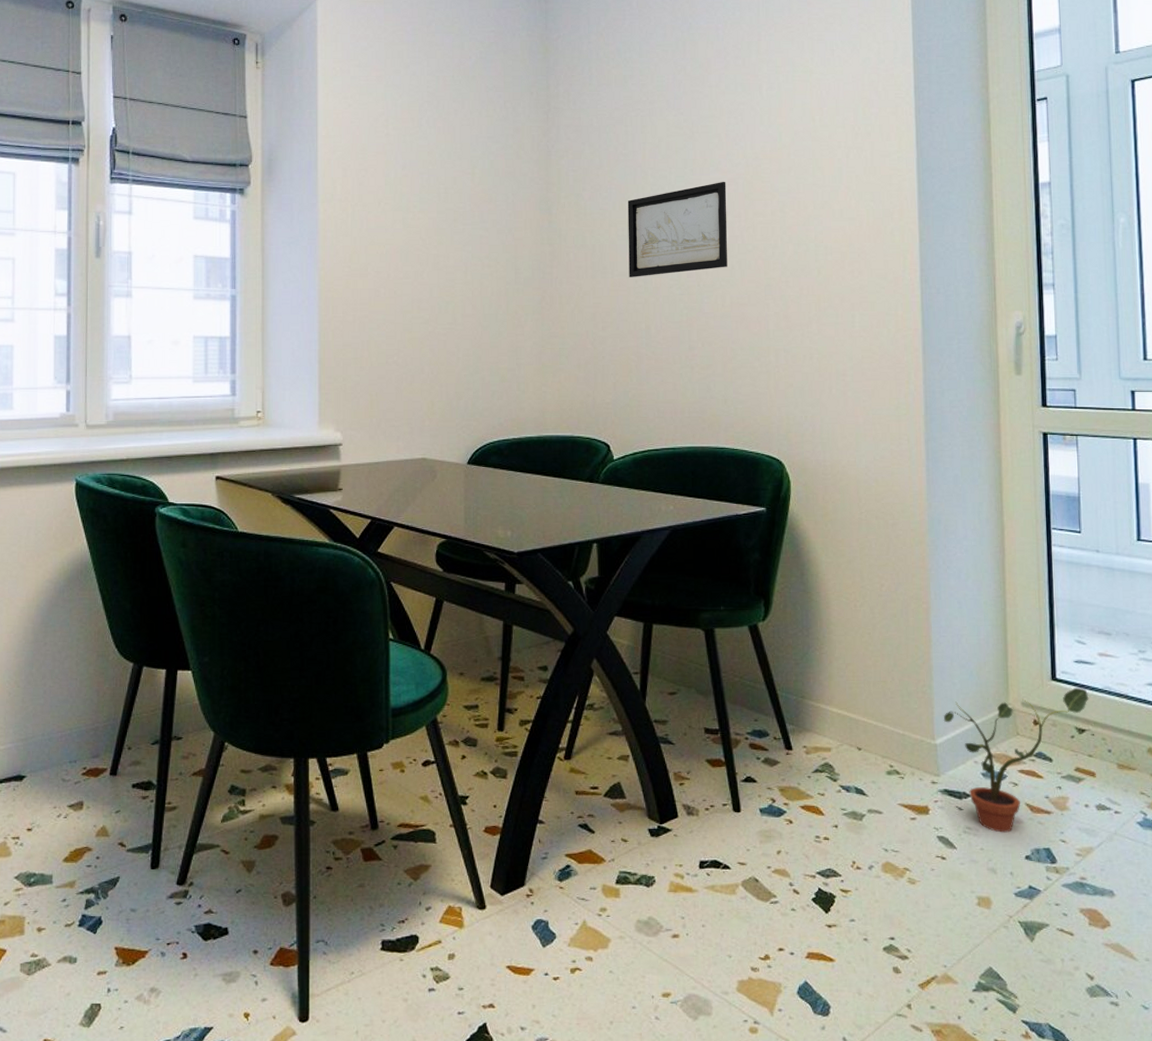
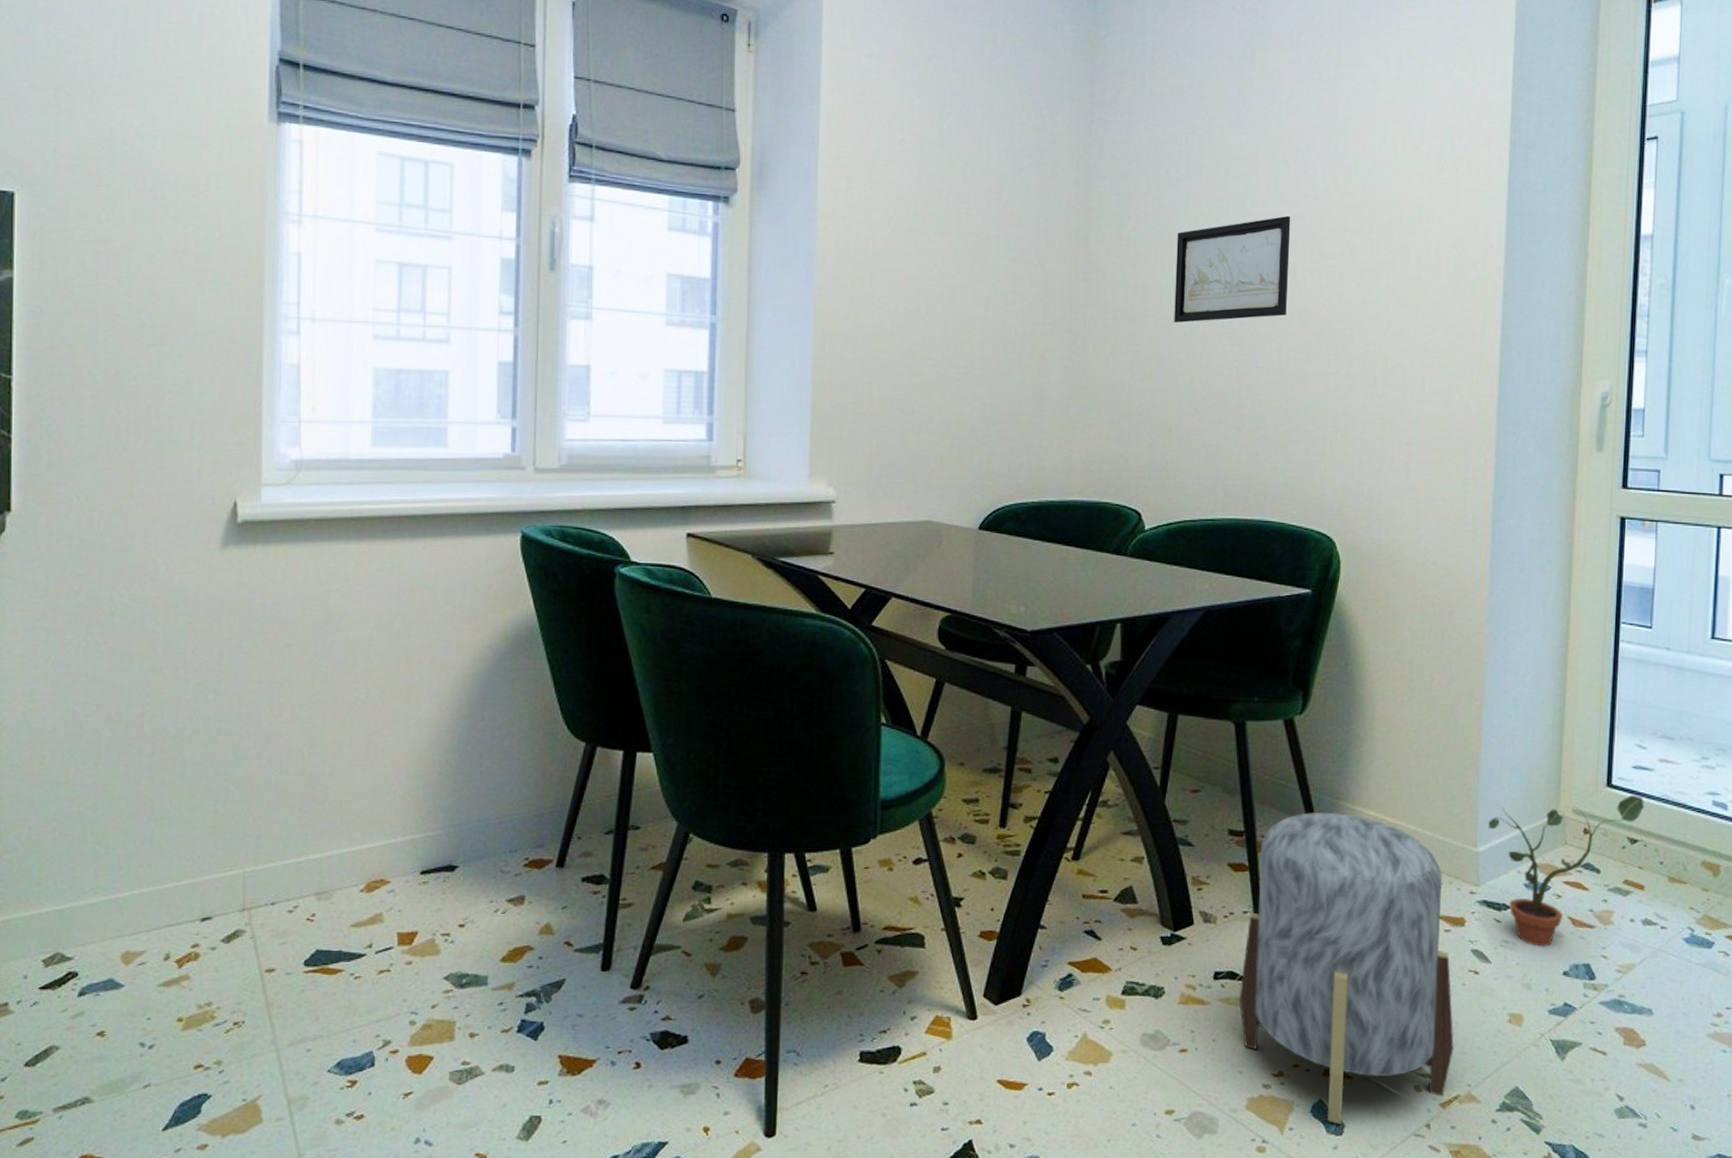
stool: none [723,710,929,1005] -> present [1238,812,1455,1124]

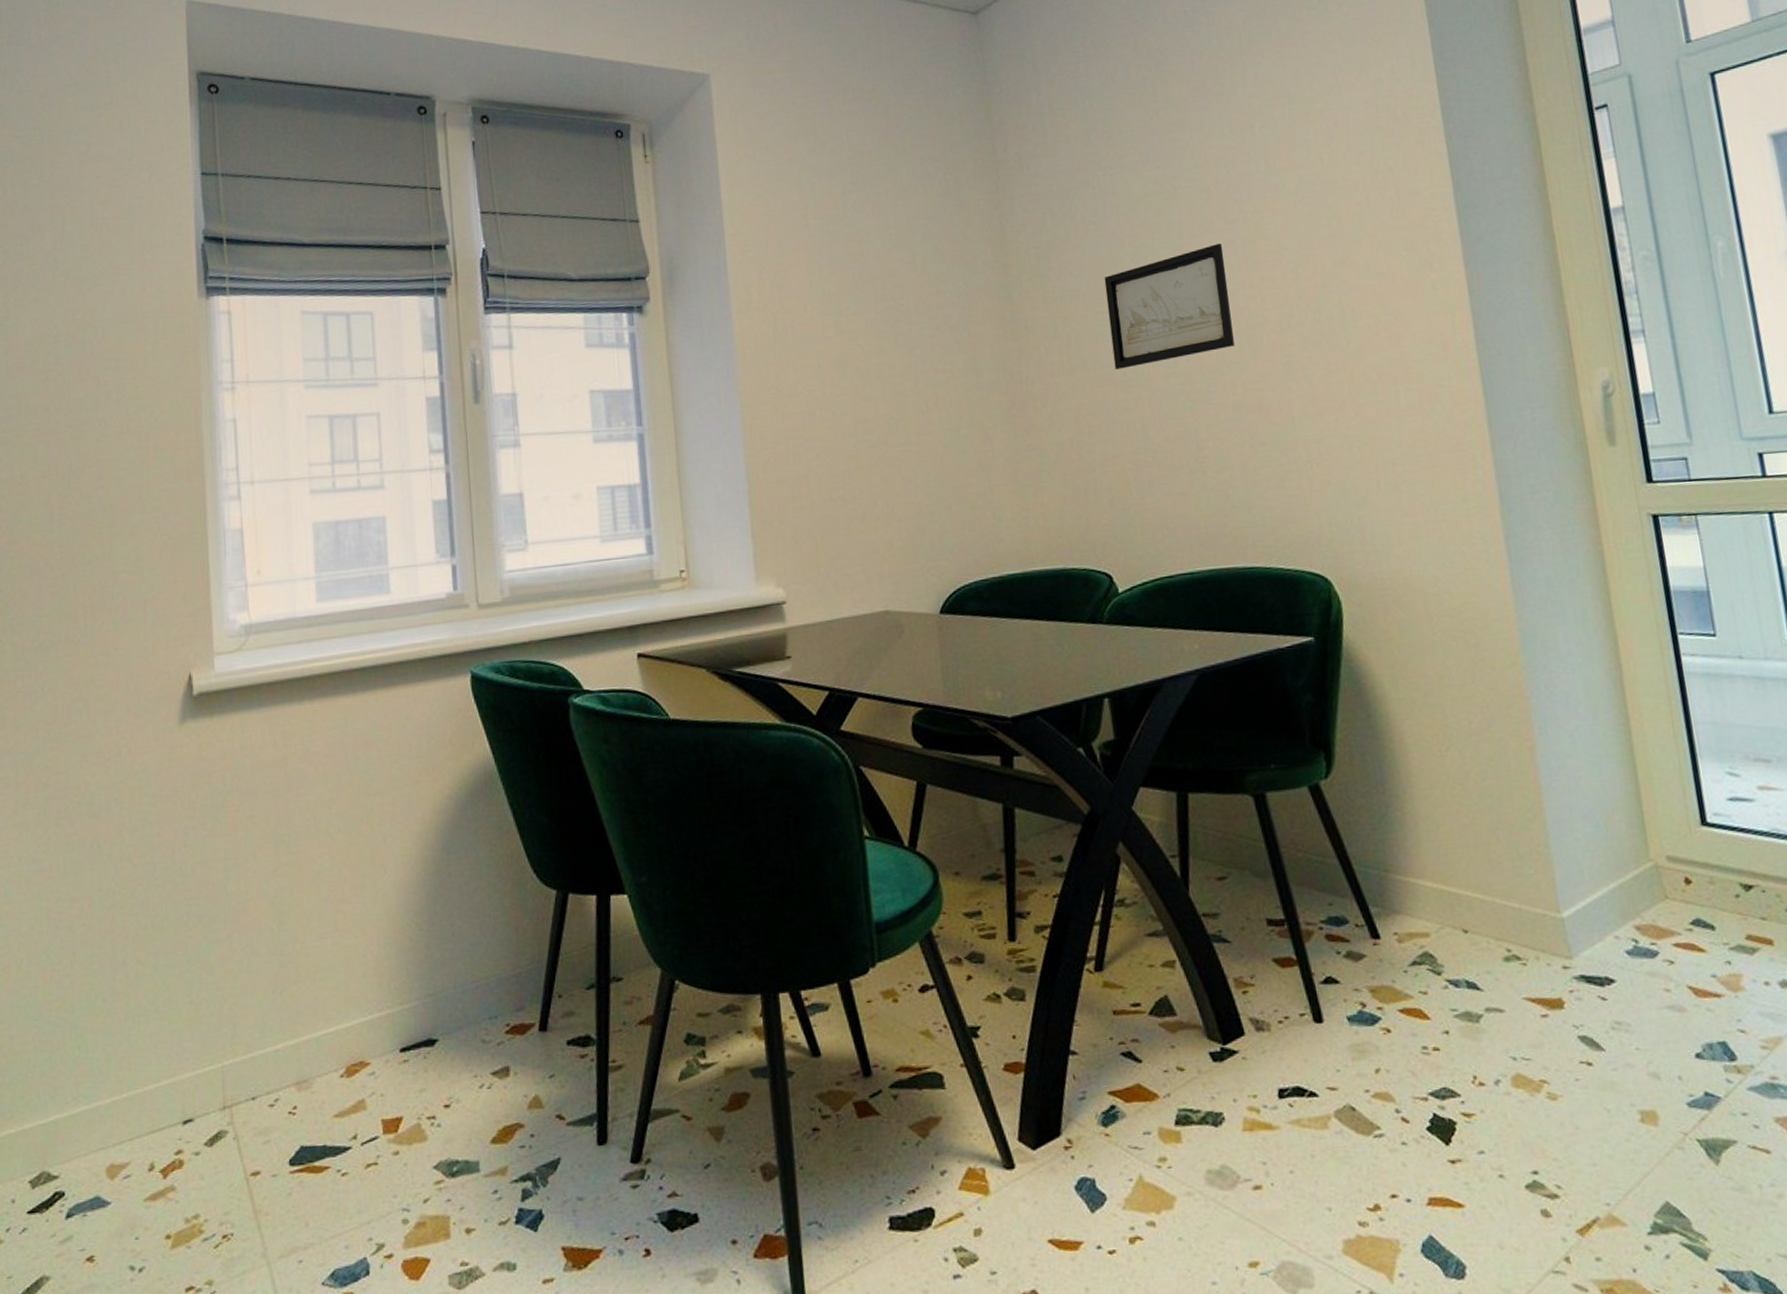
stool: present [1238,812,1455,1124] -> none [1306,887,1581,1266]
potted plant: present [1487,794,1645,947] -> none [1568,832,1753,1026]

